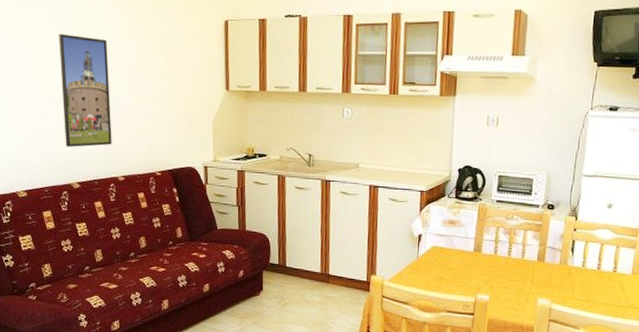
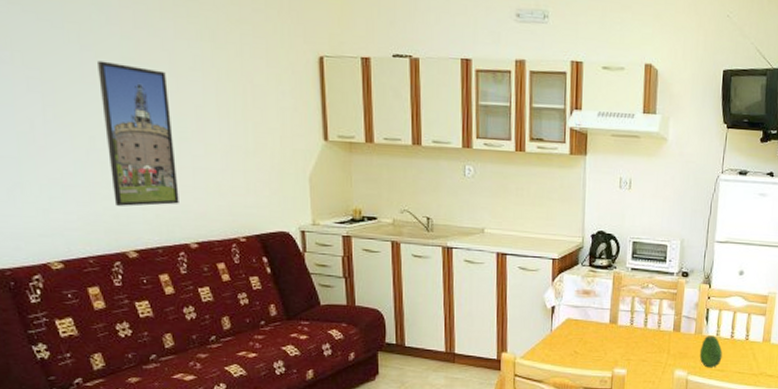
fruit: none [564,266,588,298] -> present [699,335,723,368]

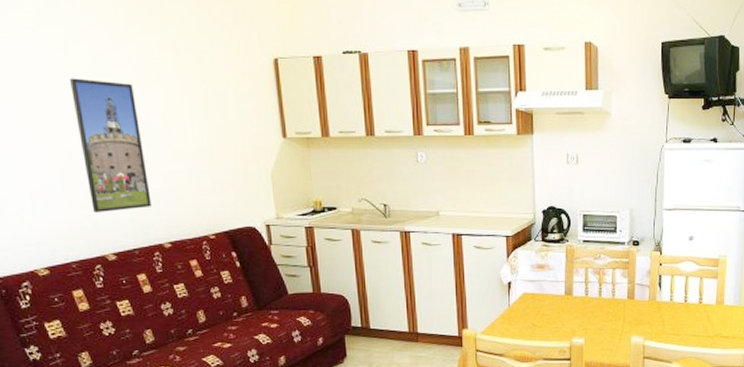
fruit: present [699,335,723,368] -> none [654,301,677,333]

